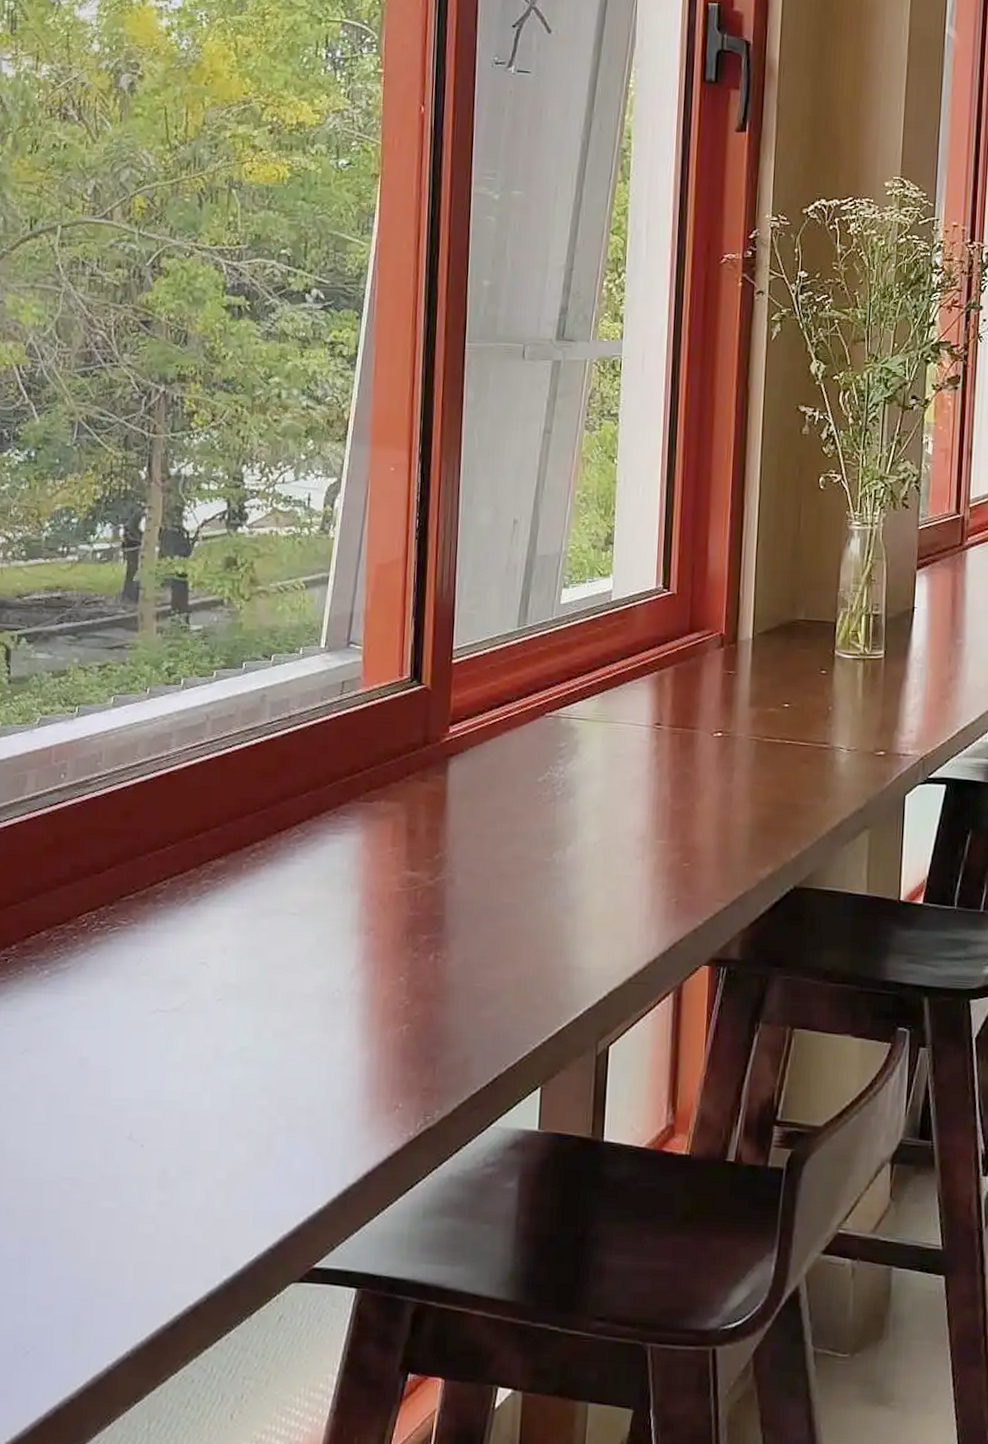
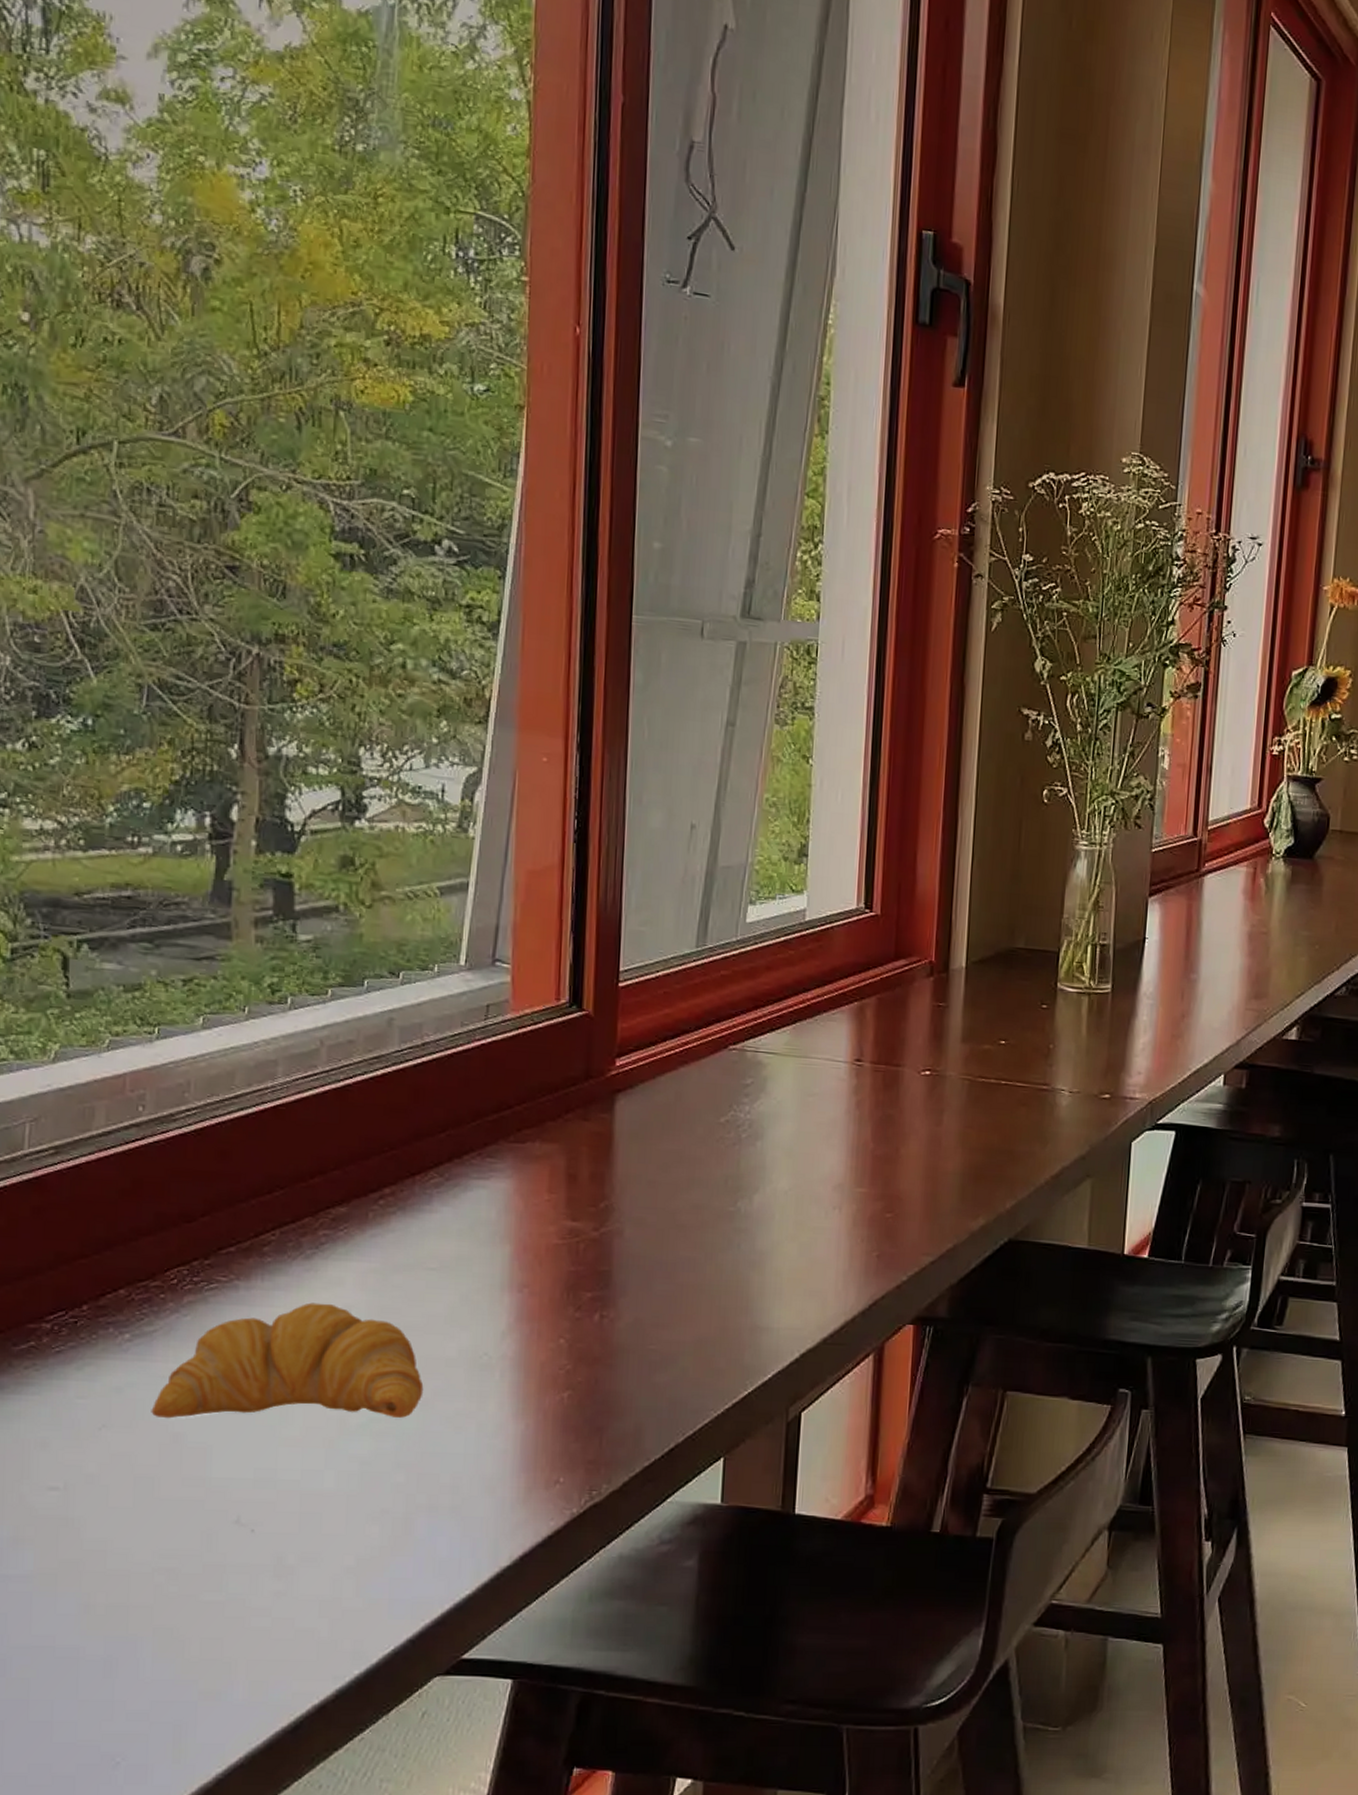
croissant: none [63,943,285,1047] -> present [151,1302,424,1419]

